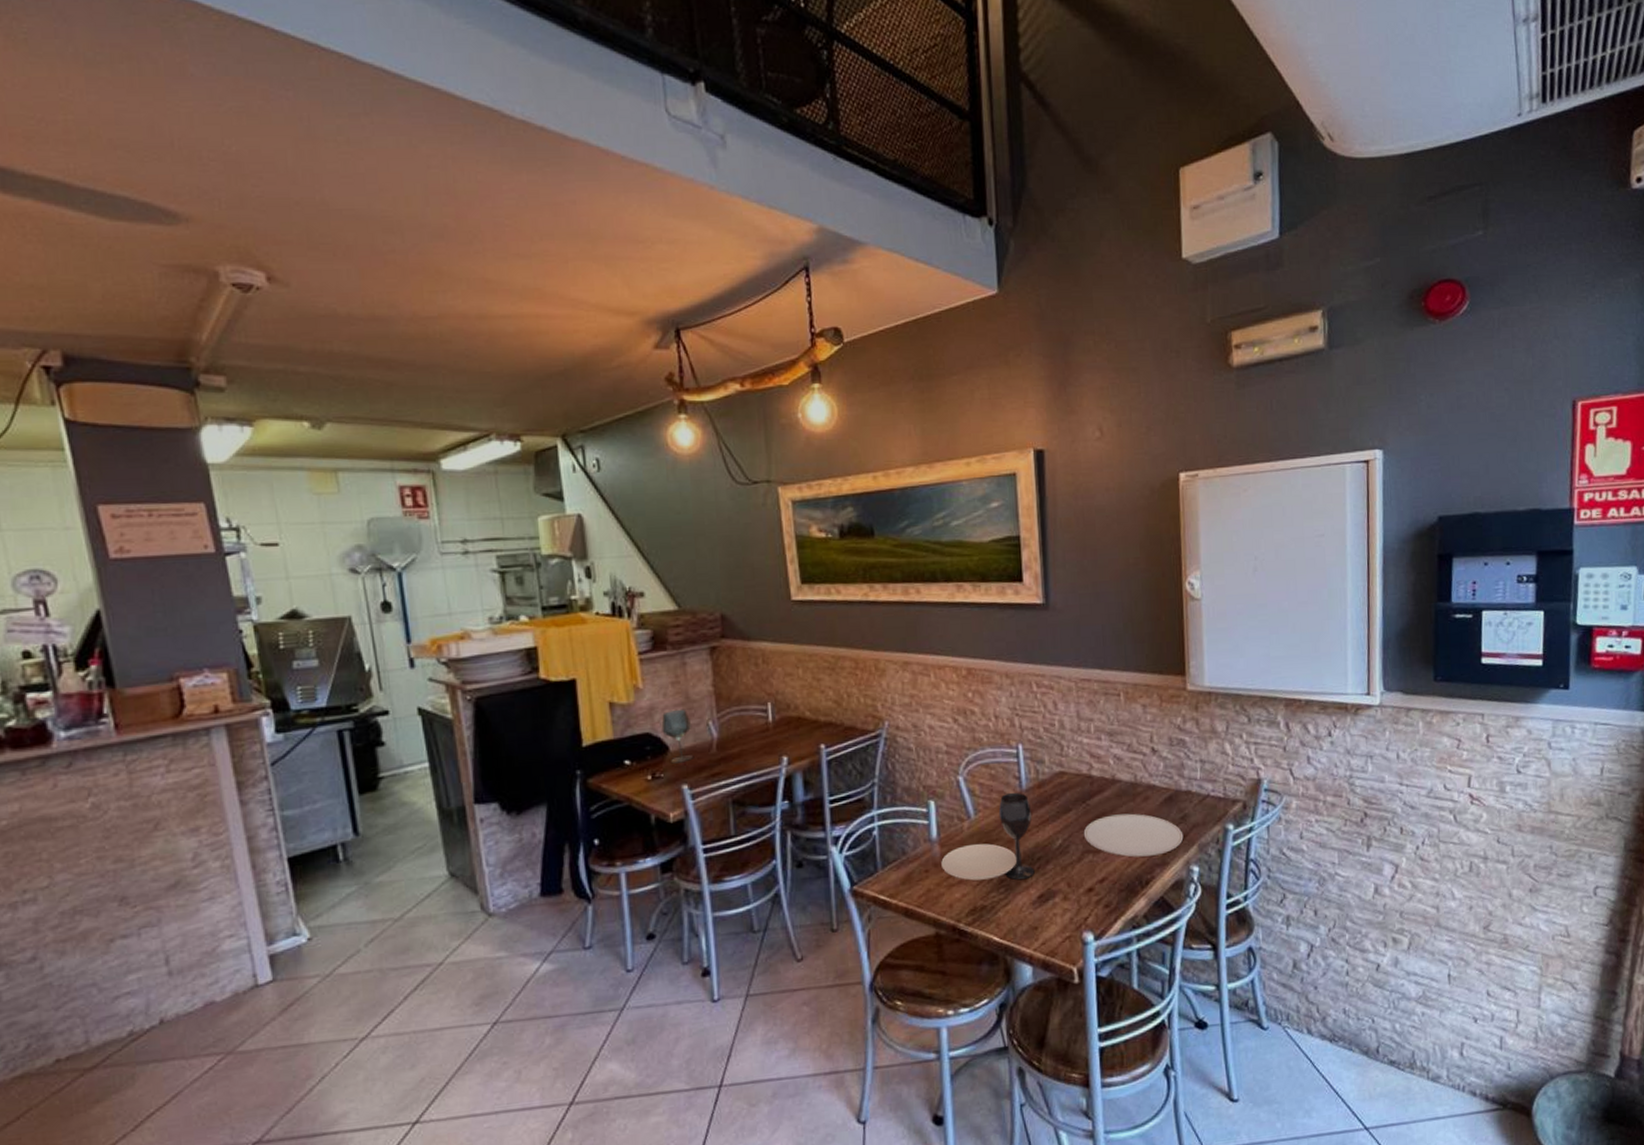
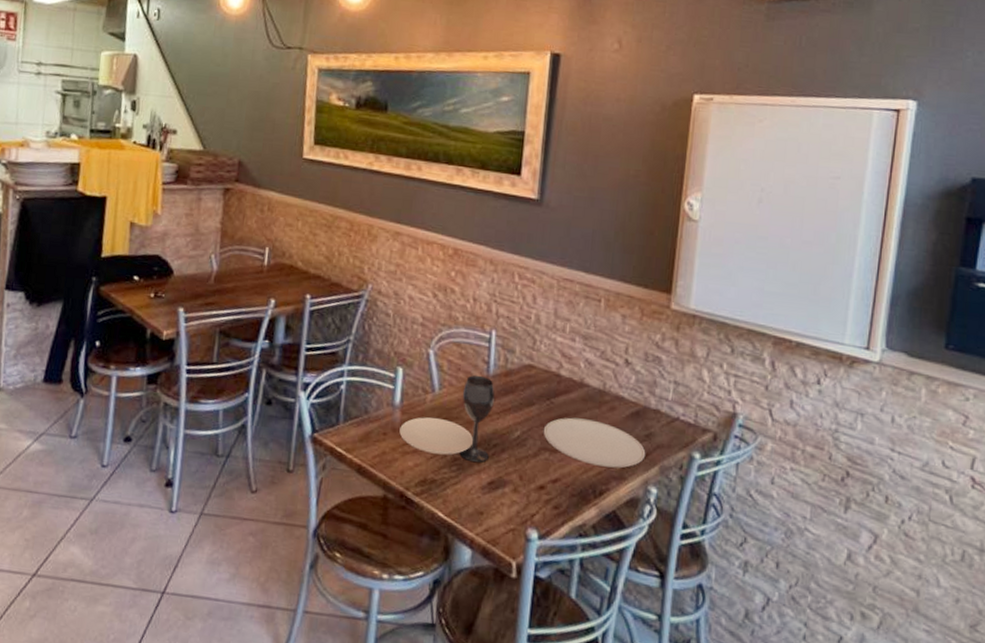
wine glass: present [661,709,694,764] -> none [170,238,197,288]

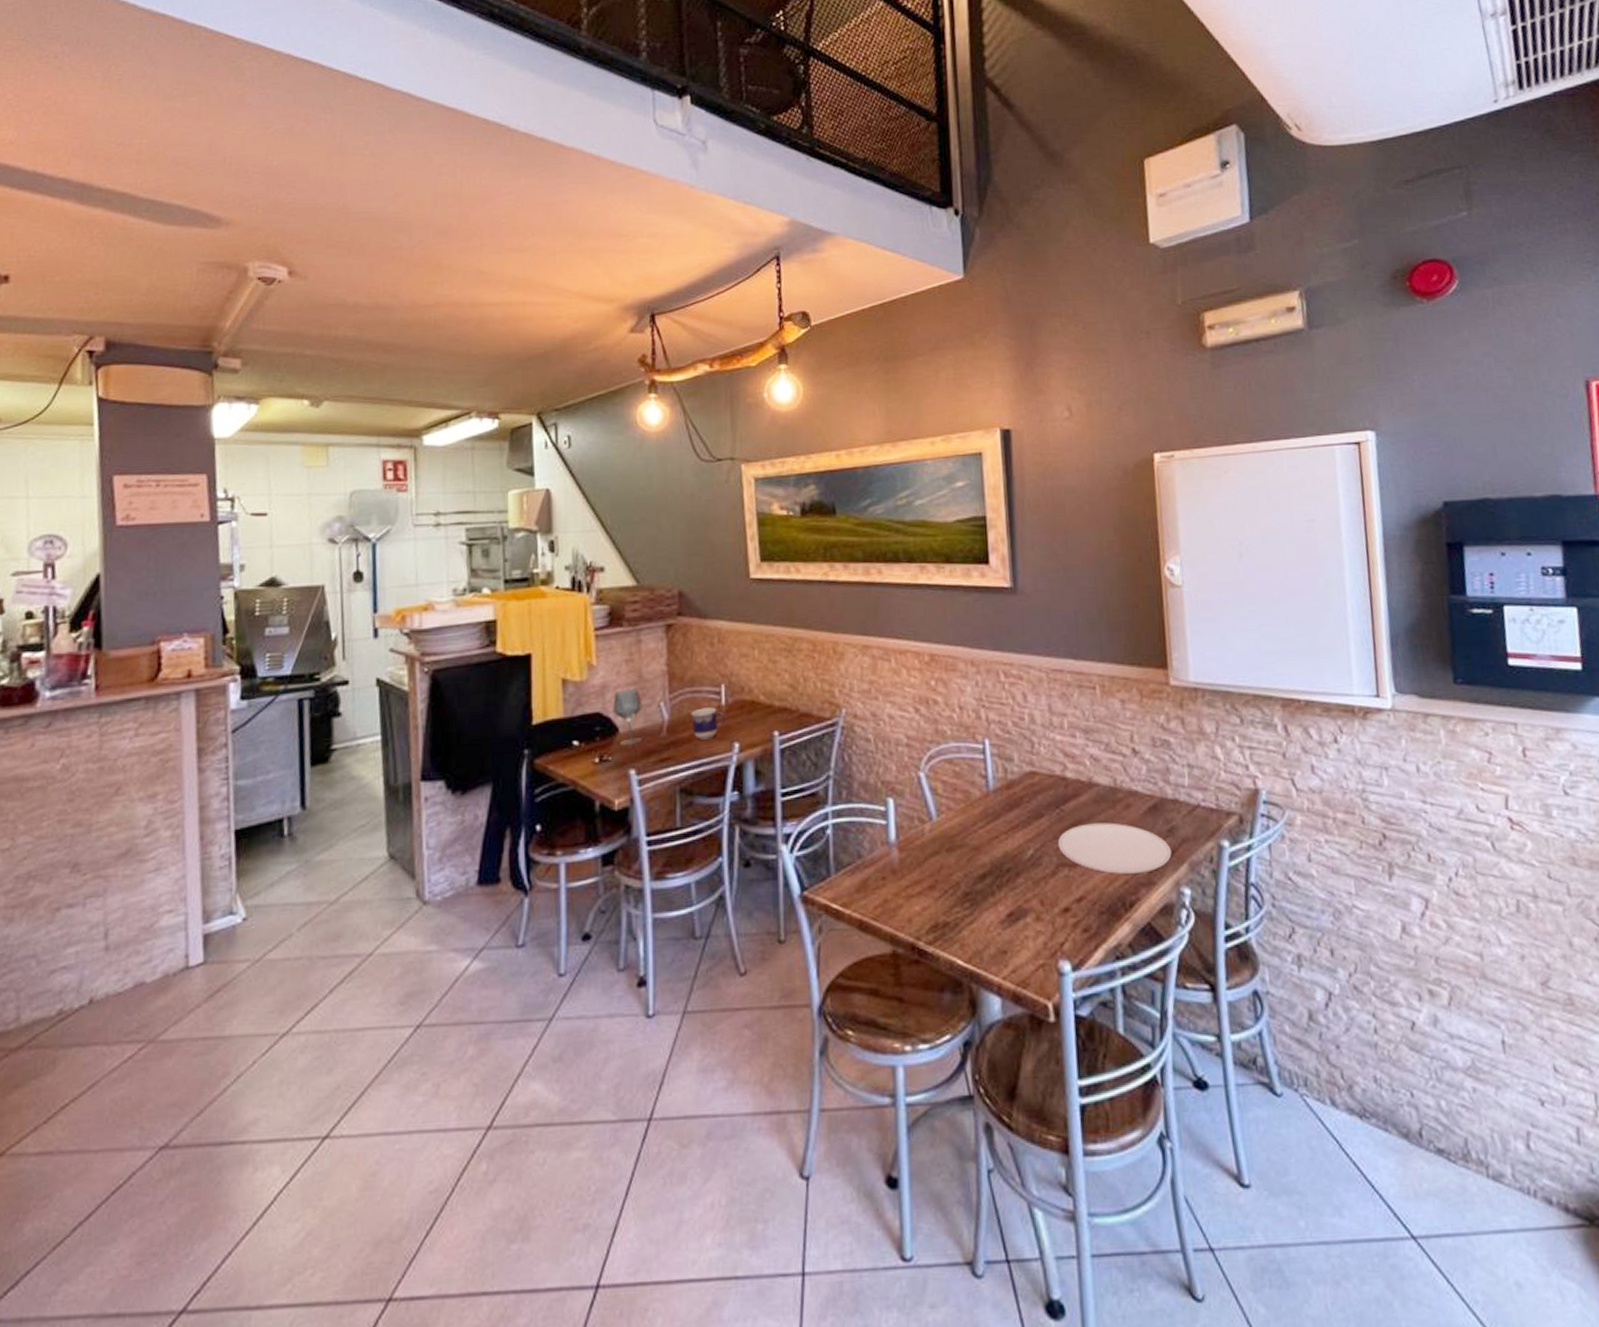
wine glass: none [170,238,197,288] -> present [612,688,644,746]
cup: none [236,264,266,293] -> present [691,707,725,740]
plate: present [399,417,473,456] -> none [900,849,983,892]
wine glass: present [459,375,496,463] -> none [963,792,1003,894]

